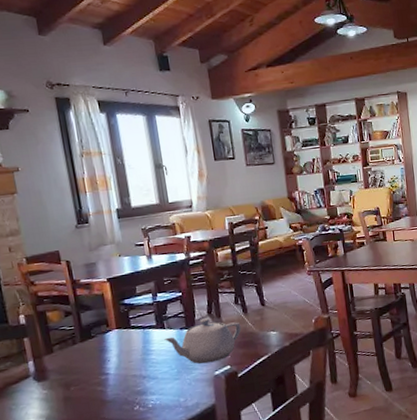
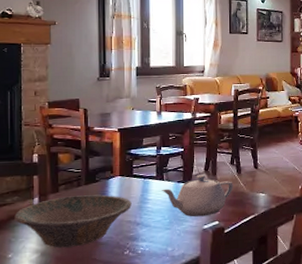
bowl: none [10,350,135,411] -> present [14,194,132,248]

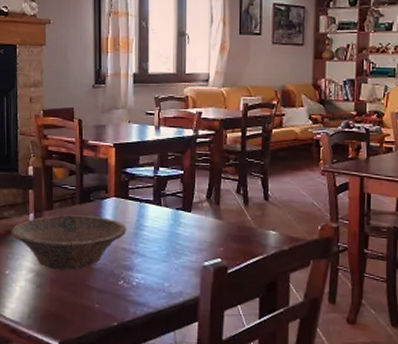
teapot: present [162,174,233,217] -> none [159,202,239,252]

